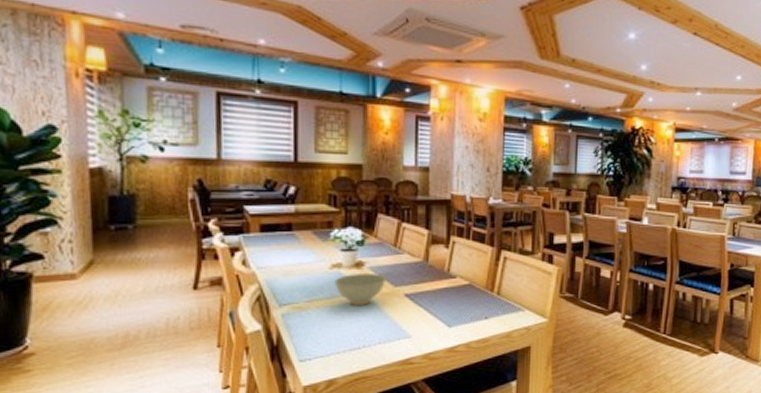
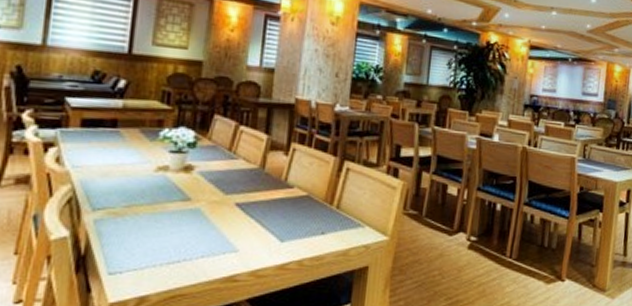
bowl: present [334,274,386,305] -> none [158,178,216,214]

